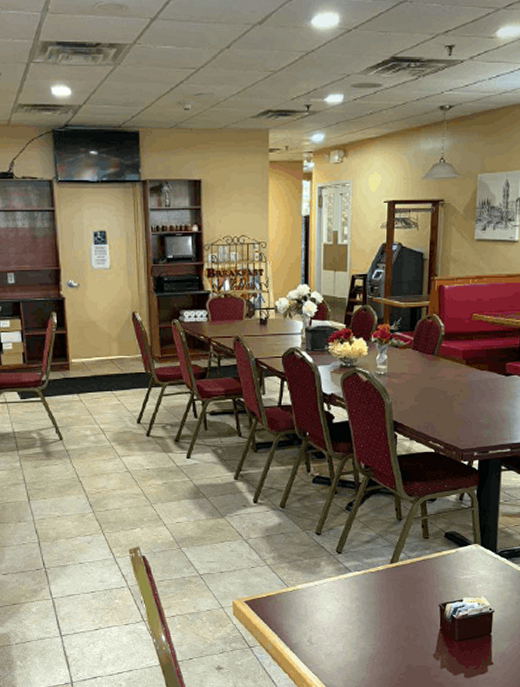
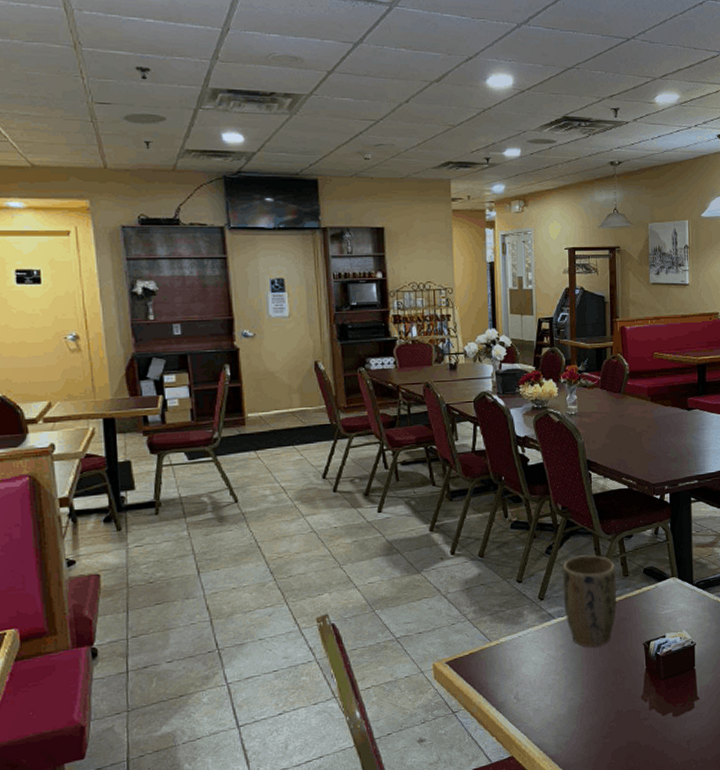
plant pot: none [360,514,417,602] -> present [562,555,617,647]

